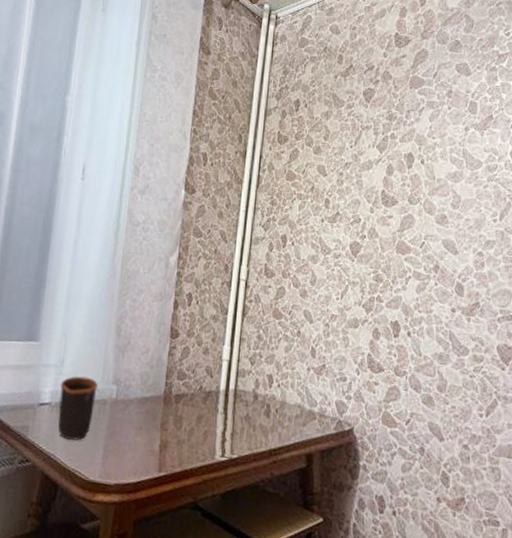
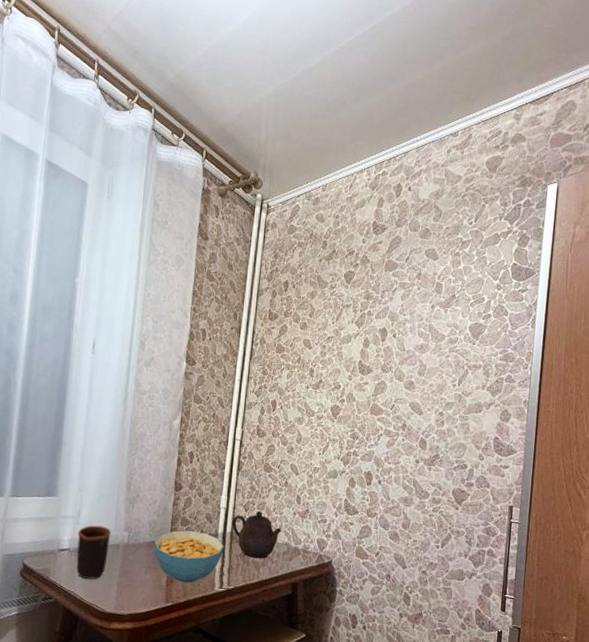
cereal bowl: none [145,385,227,449] -> present [153,530,224,583]
teapot: none [235,365,294,423] -> present [231,511,282,559]

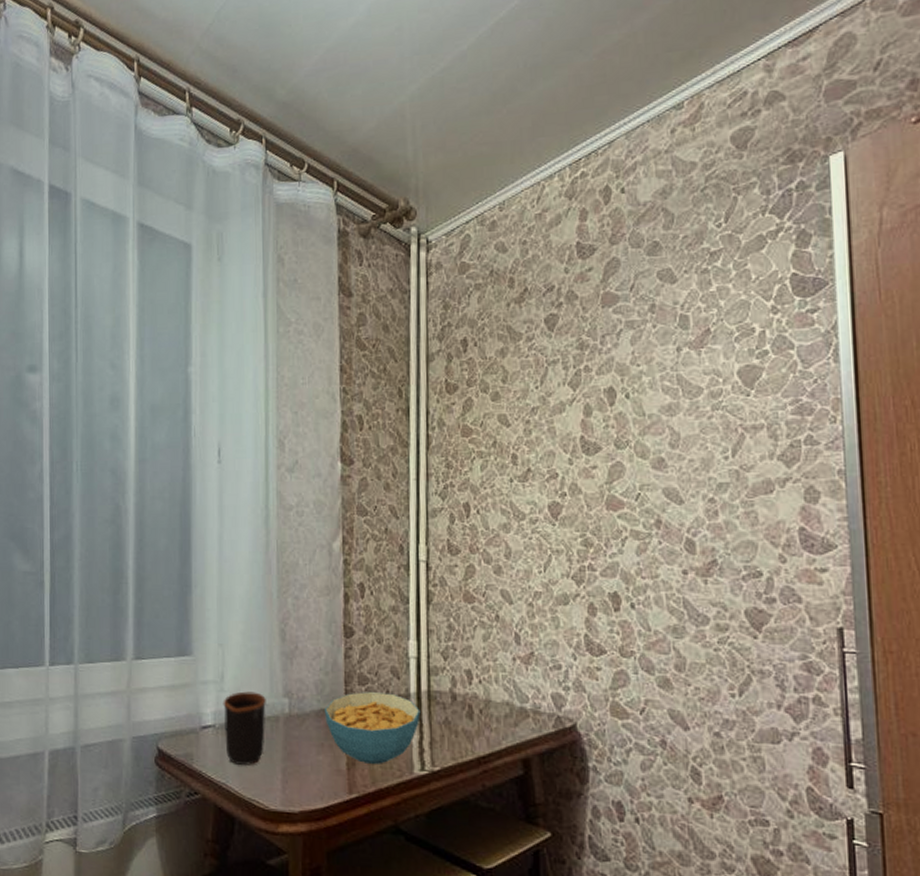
teapot: present [231,511,282,559] -> none [427,659,499,726]

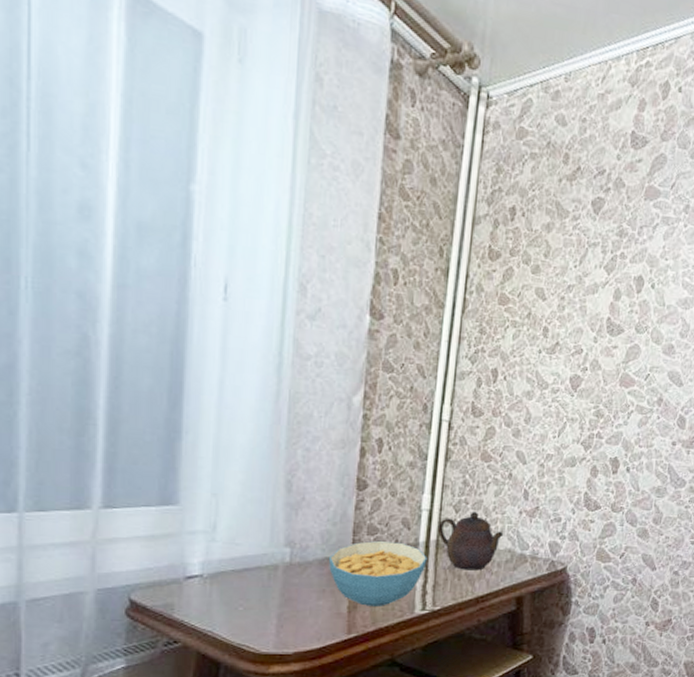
mug: present [223,691,266,766] -> none [213,541,265,614]
teapot: none [427,659,499,726] -> present [437,512,504,571]

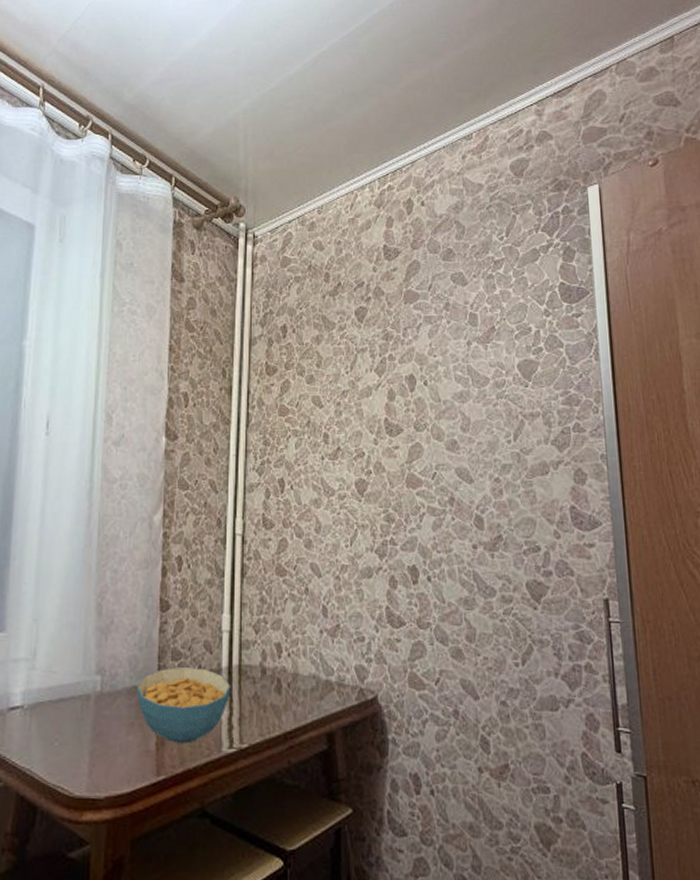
teapot: present [437,512,504,571] -> none [239,632,306,701]

